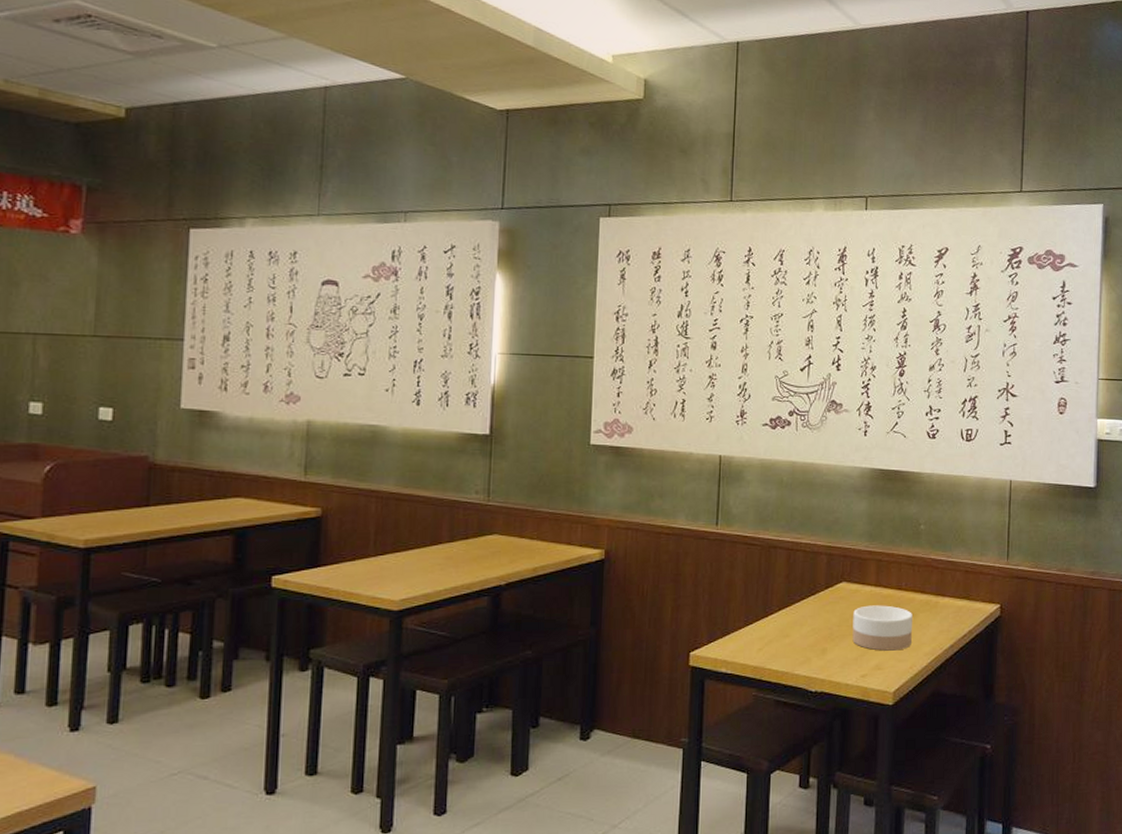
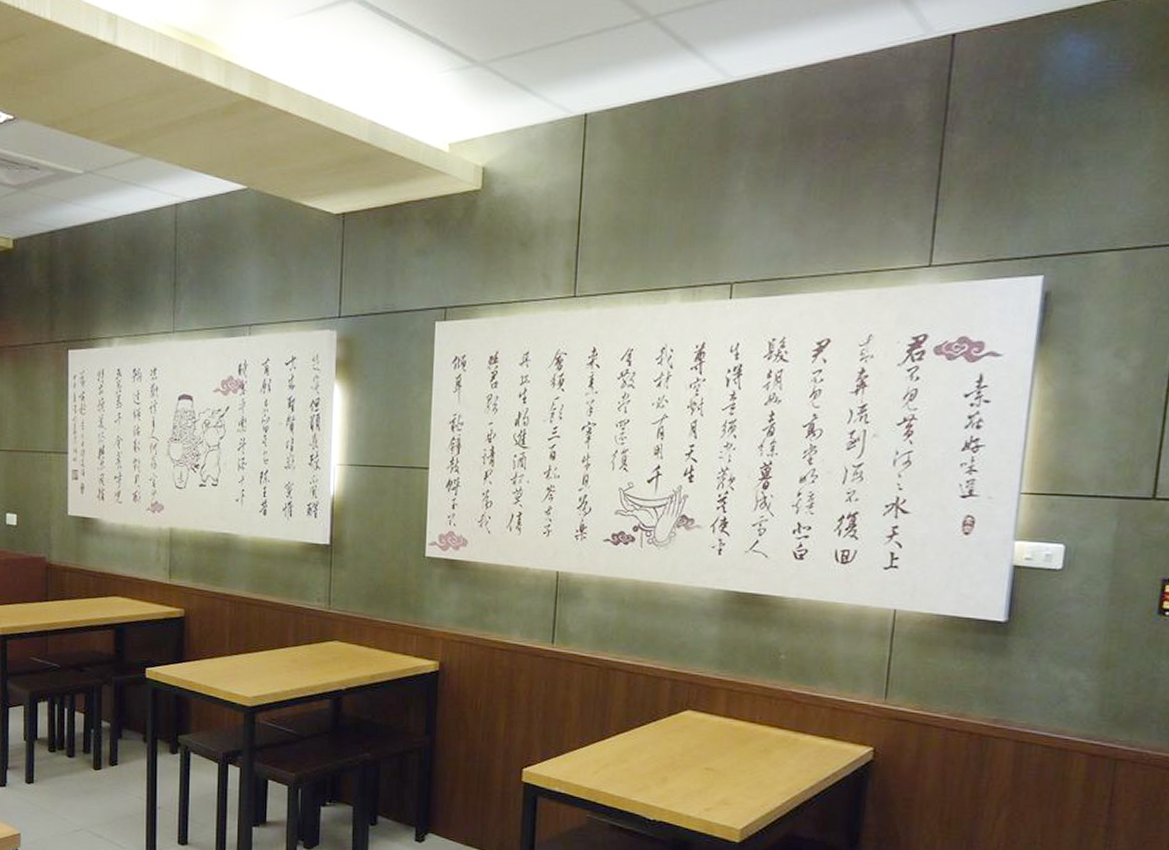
bowl: present [852,605,912,651] -> none [696,736,767,787]

